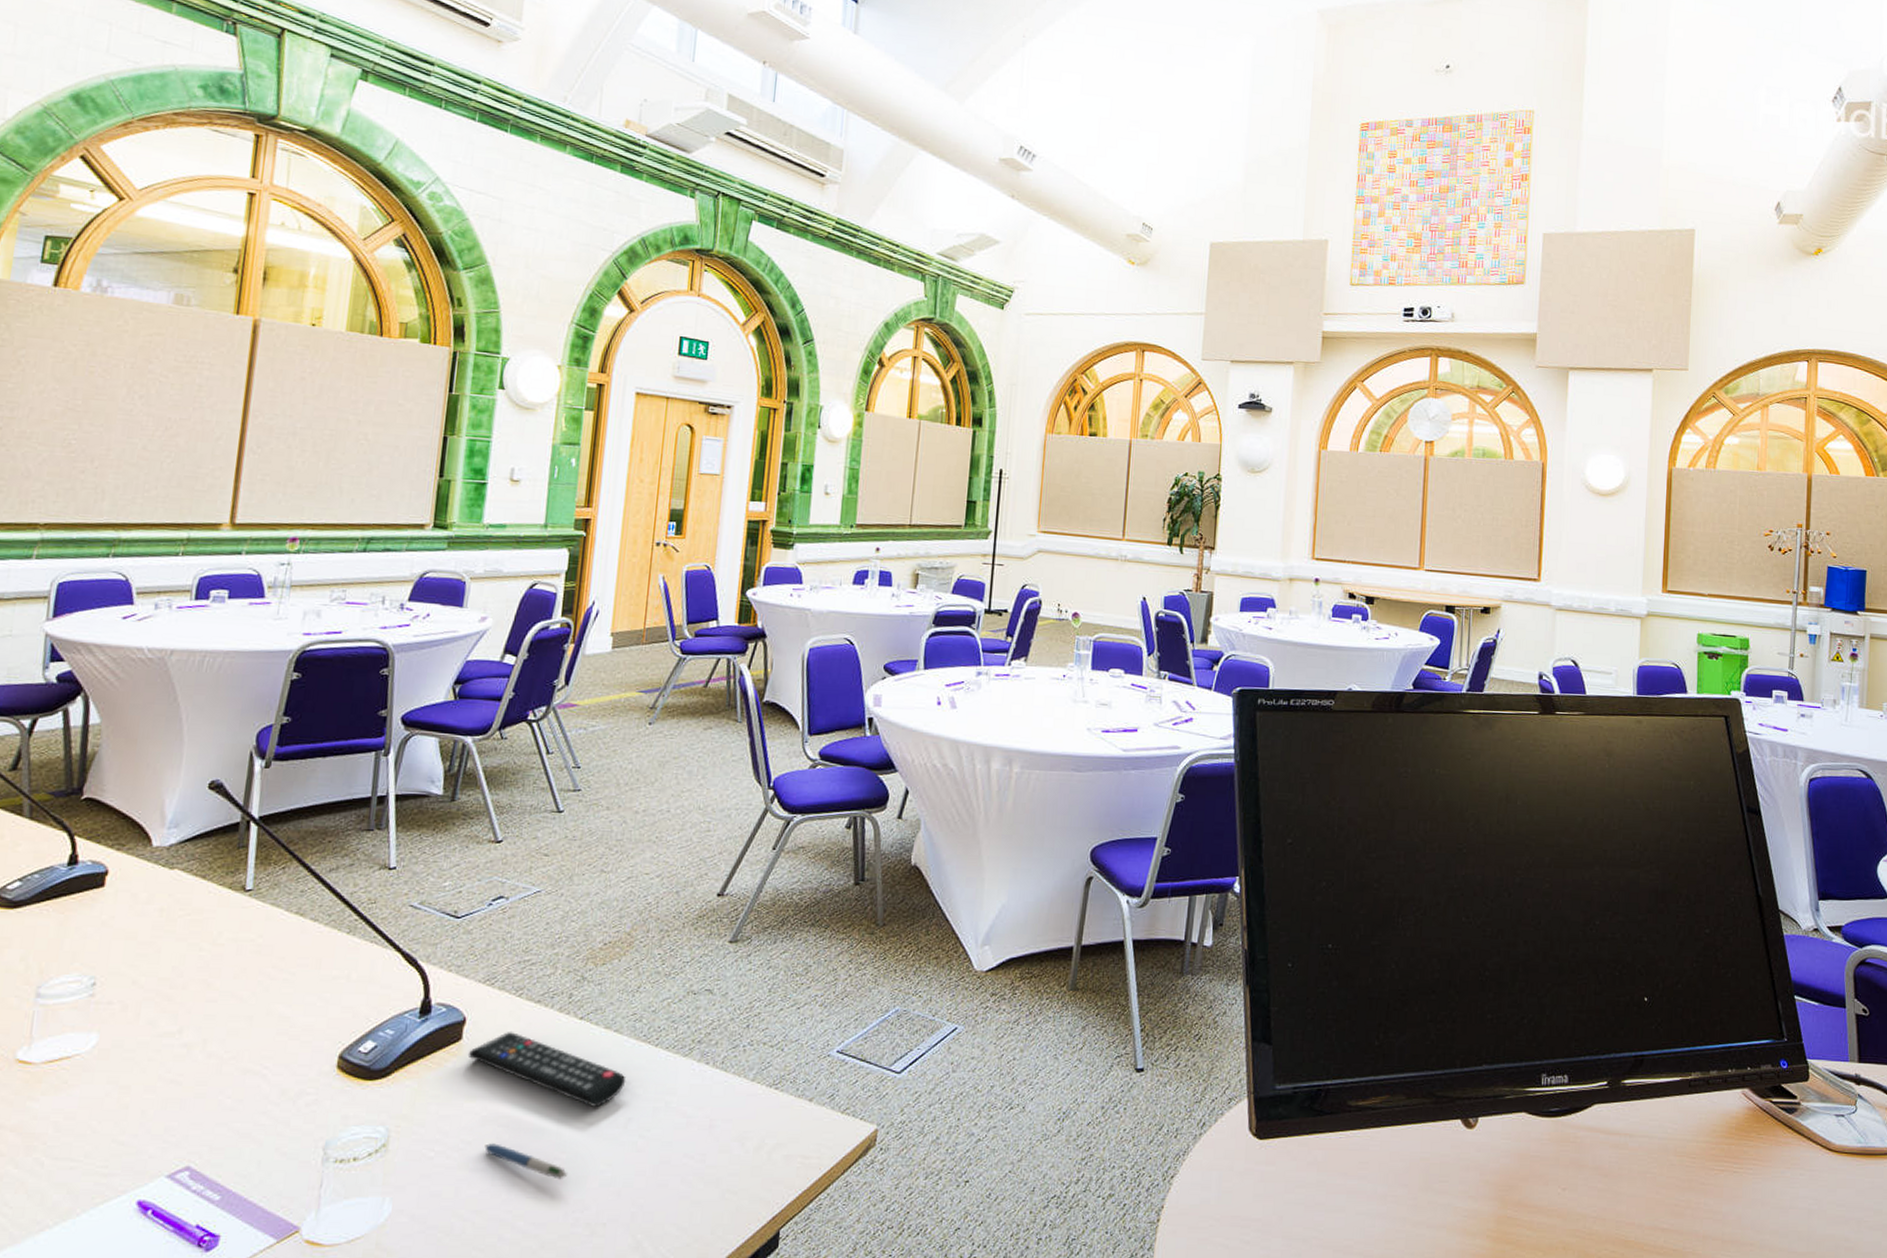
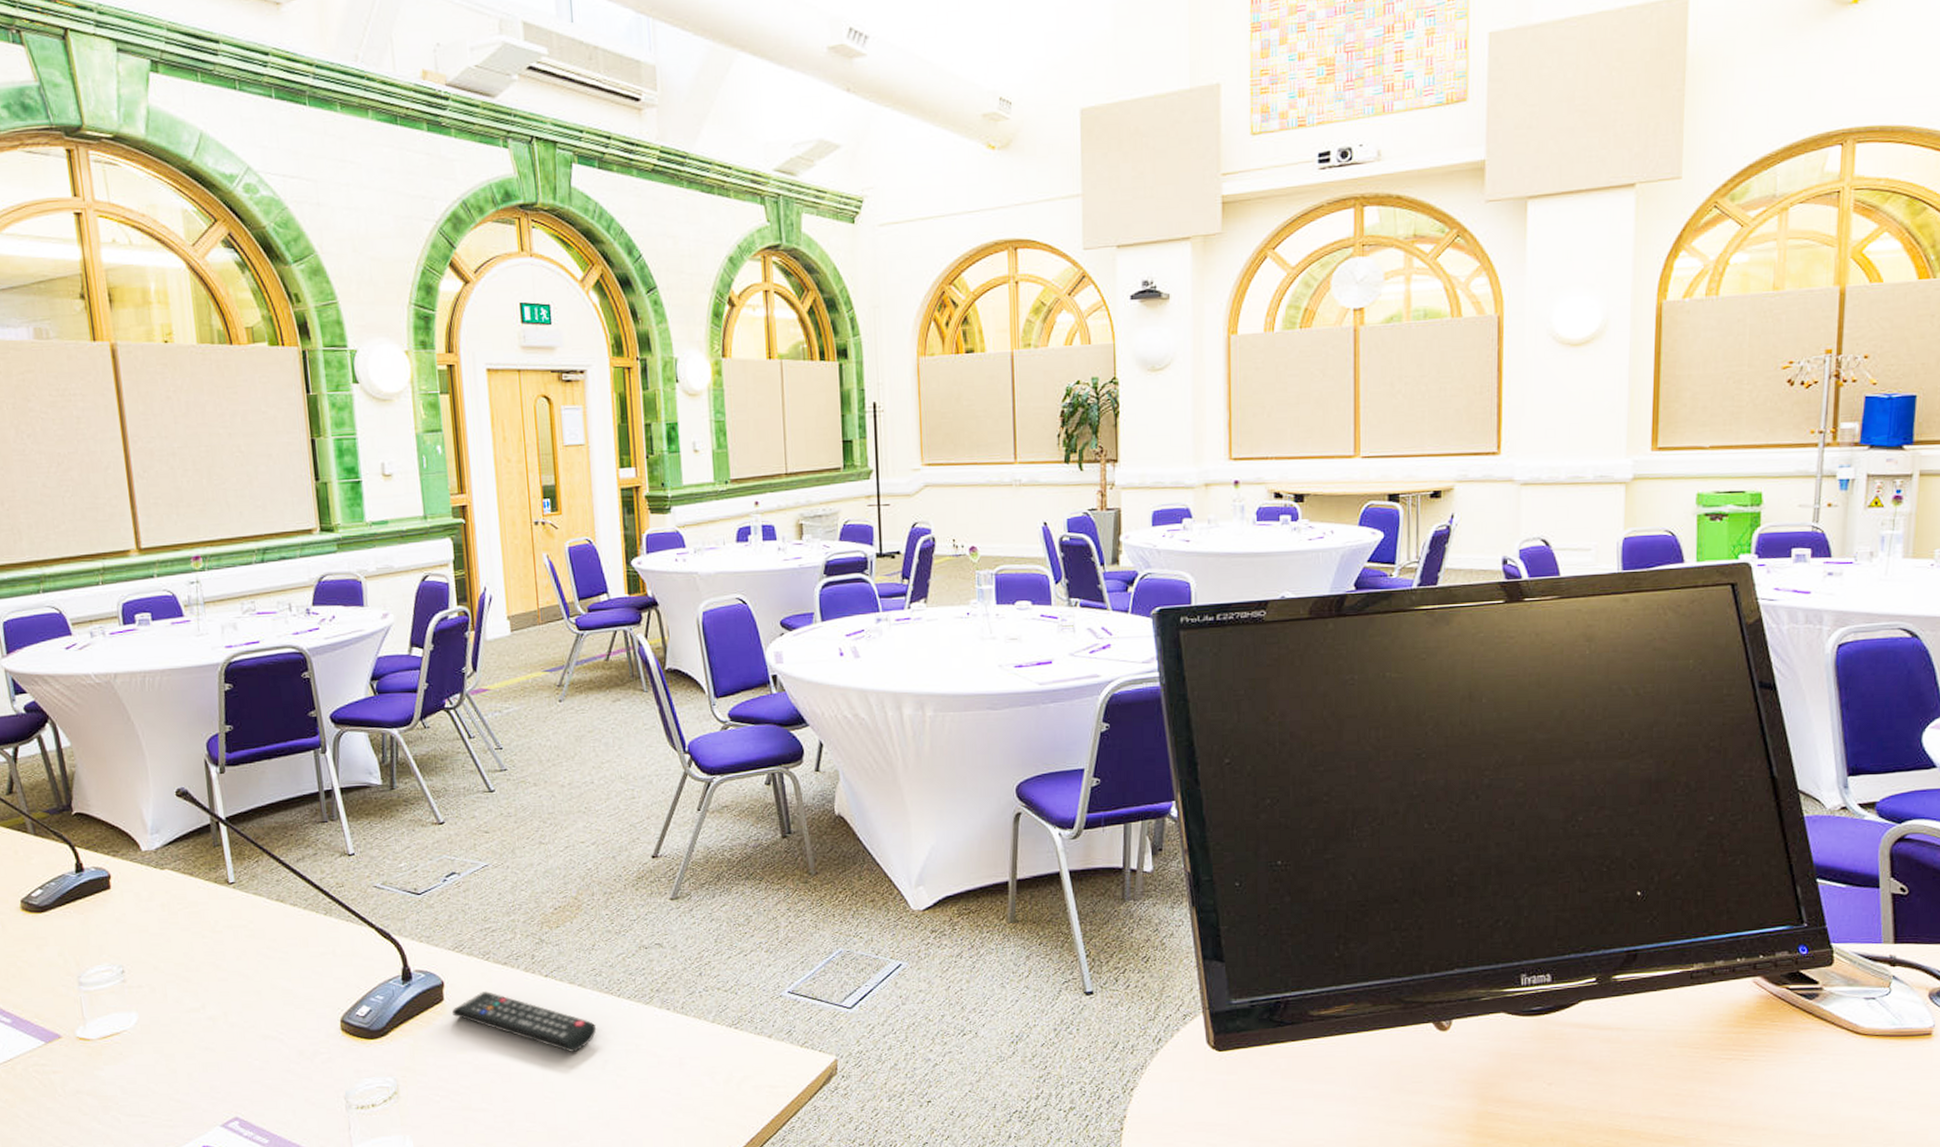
pen: present [484,1143,567,1180] -> none [482,1087,559,1115]

